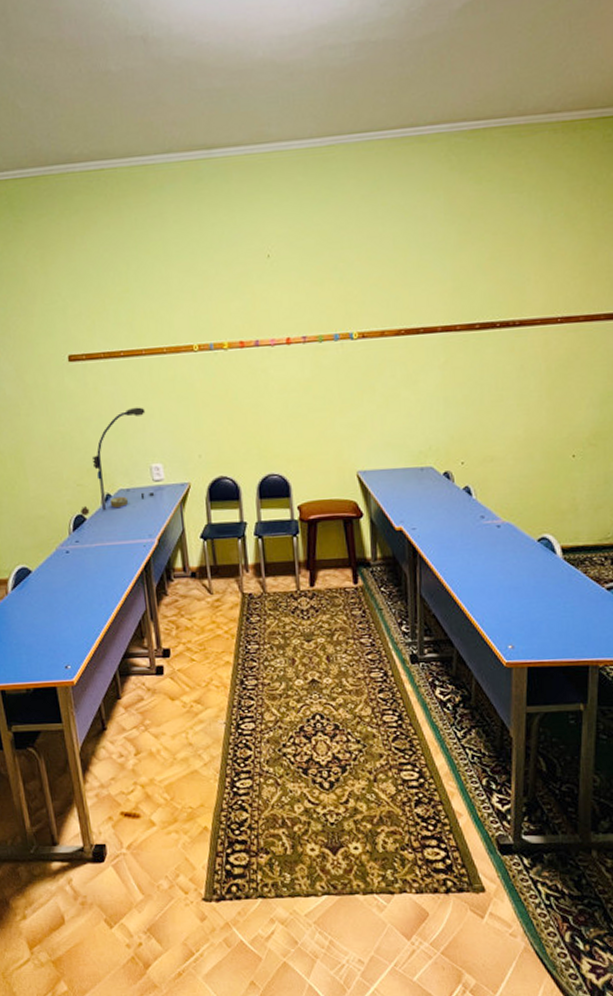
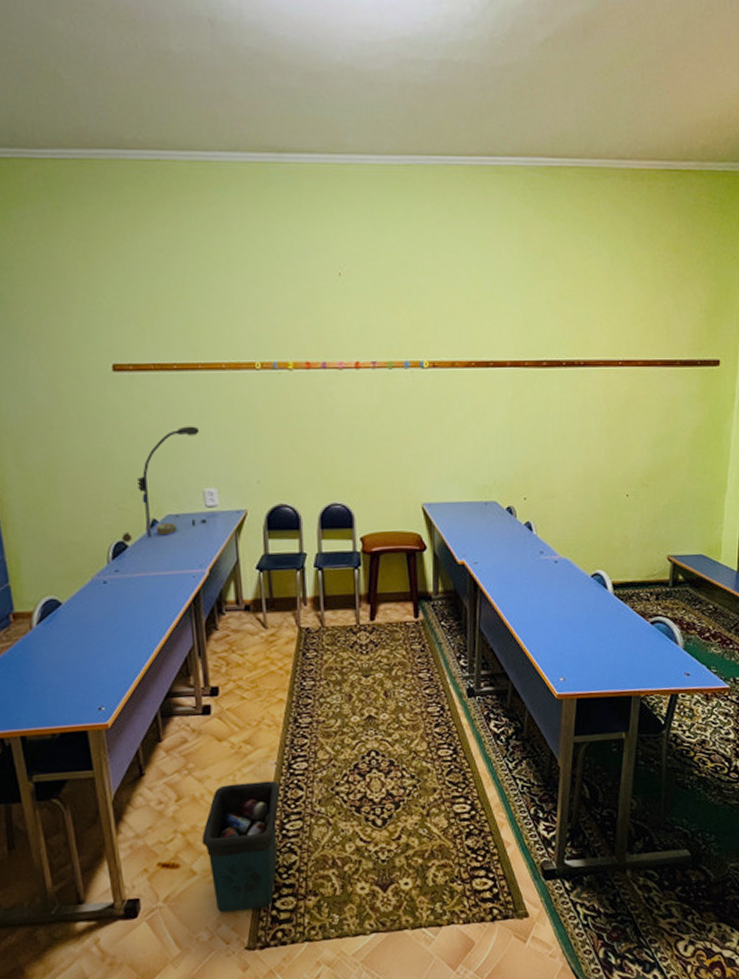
recycling bin: none [159,739,230,863] -> present [201,780,280,913]

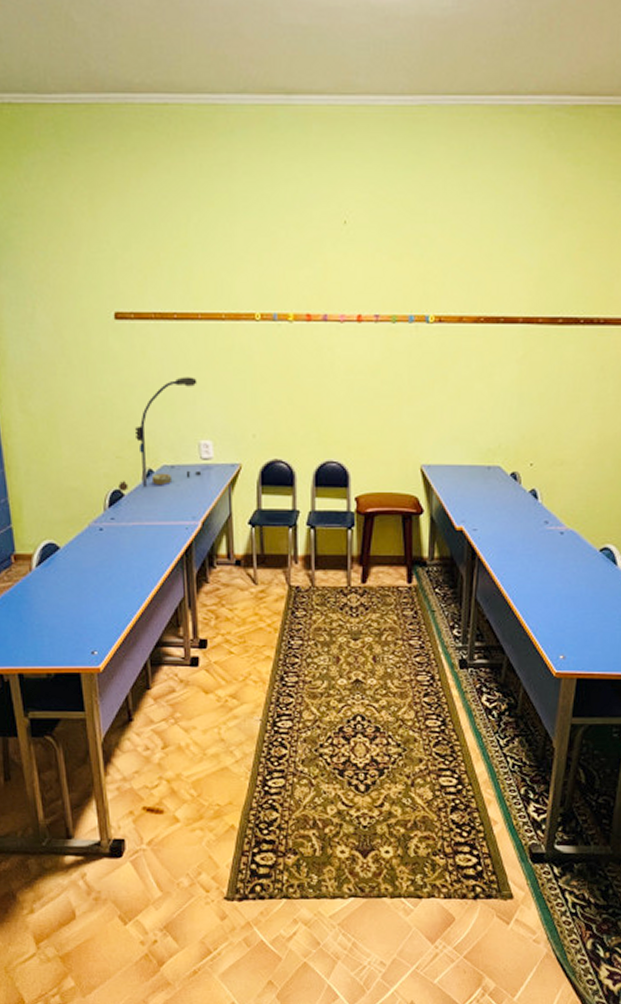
recycling bin: present [201,780,280,913] -> none [185,737,263,861]

